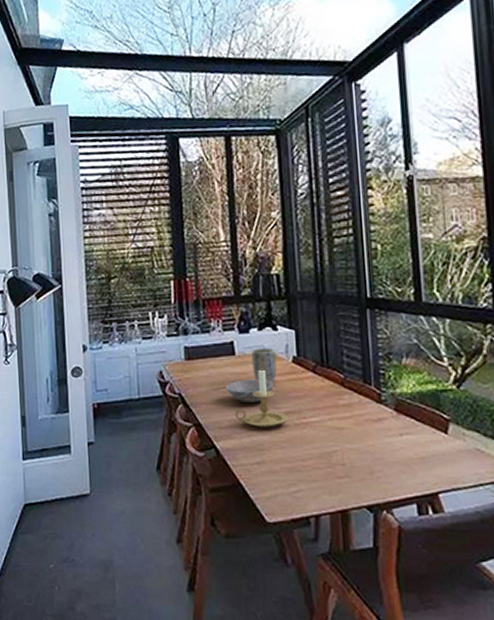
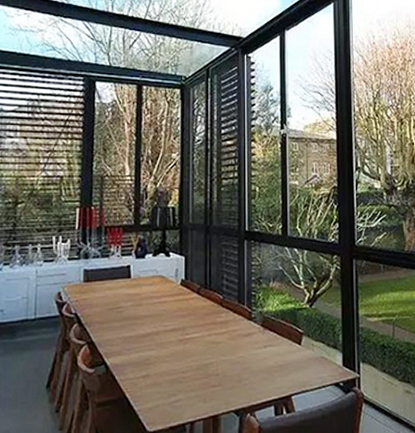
bowl: present [225,379,274,404] -> none [119,300,163,322]
candle holder: present [234,368,289,428] -> none [125,289,174,344]
plant pot: present [251,347,277,385] -> none [145,271,167,305]

